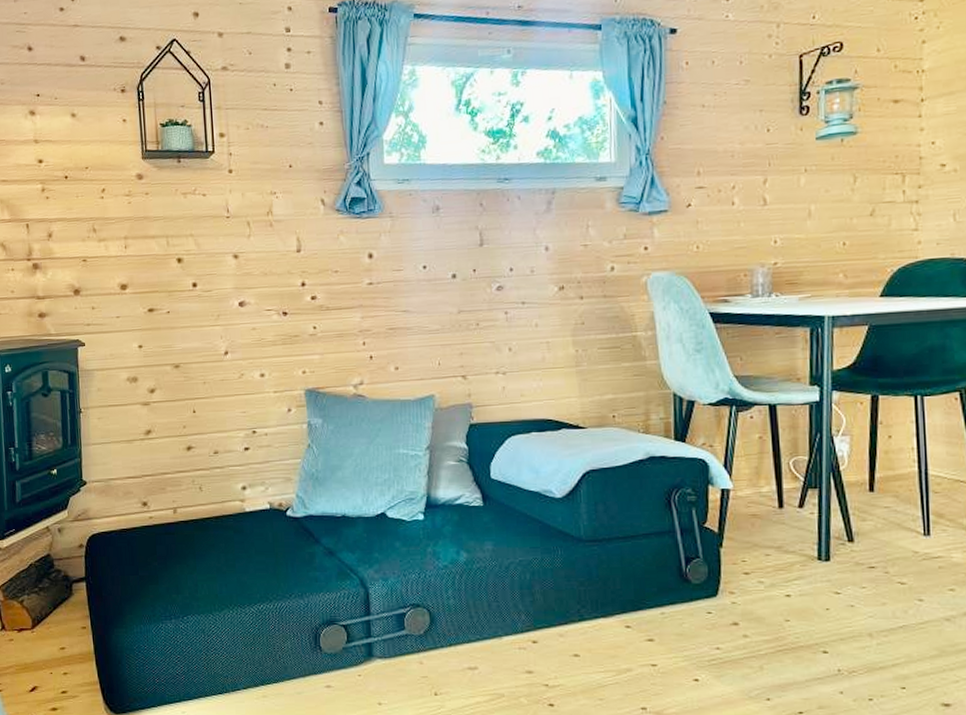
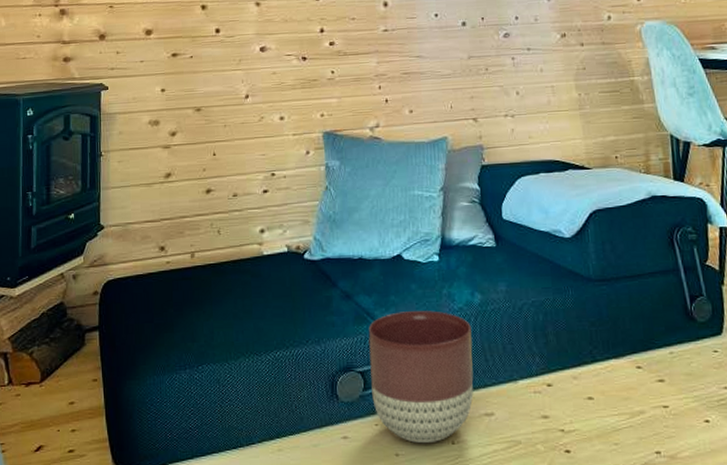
planter: none [351,568,458,694] -> present [368,310,474,444]

